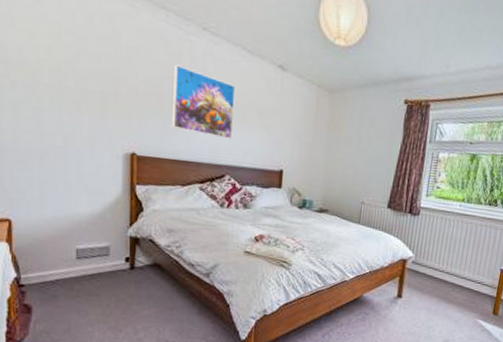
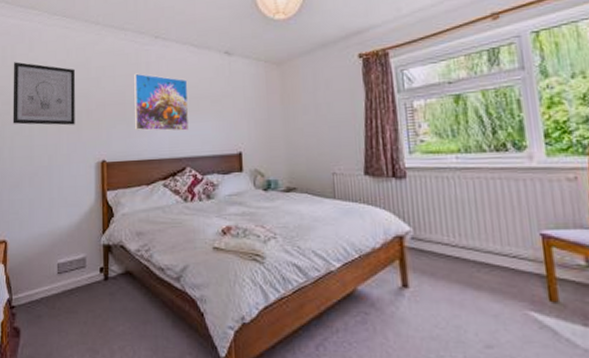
wall art: none [11,11,99,108] -> present [13,62,75,126]

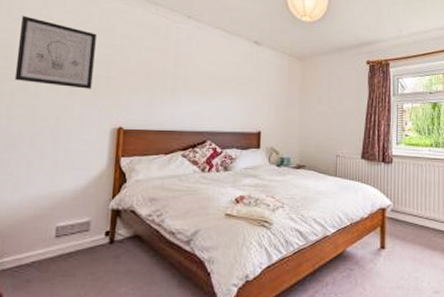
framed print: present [134,73,189,131] -> none [158,47,216,107]

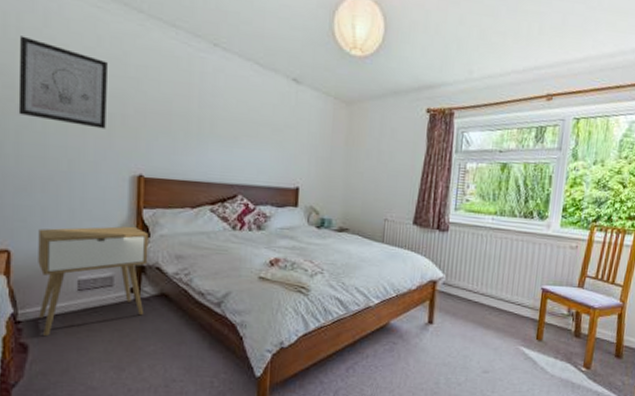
nightstand: none [16,173,125,284] -> present [38,226,149,336]

